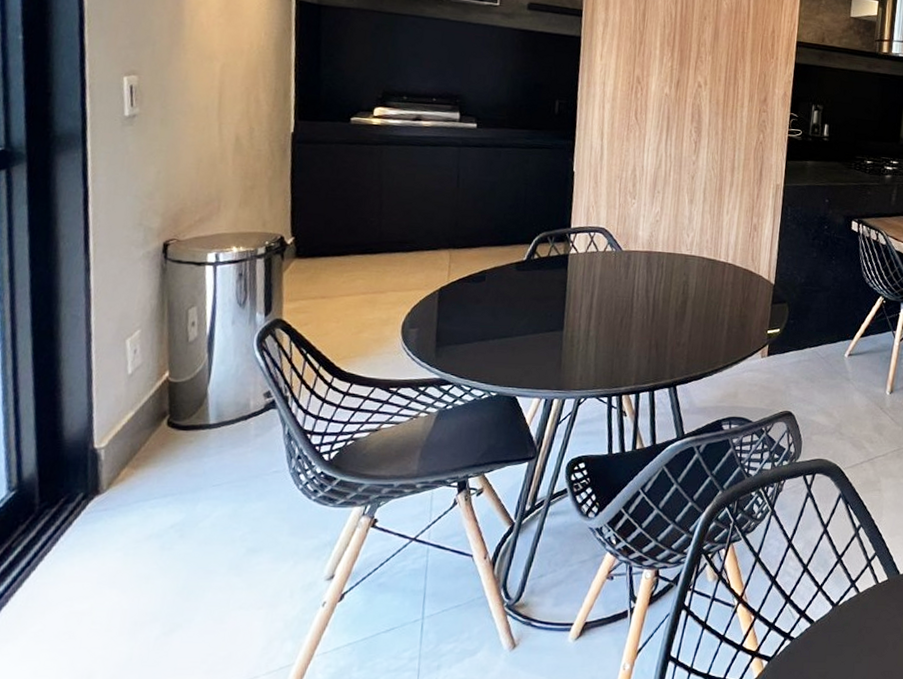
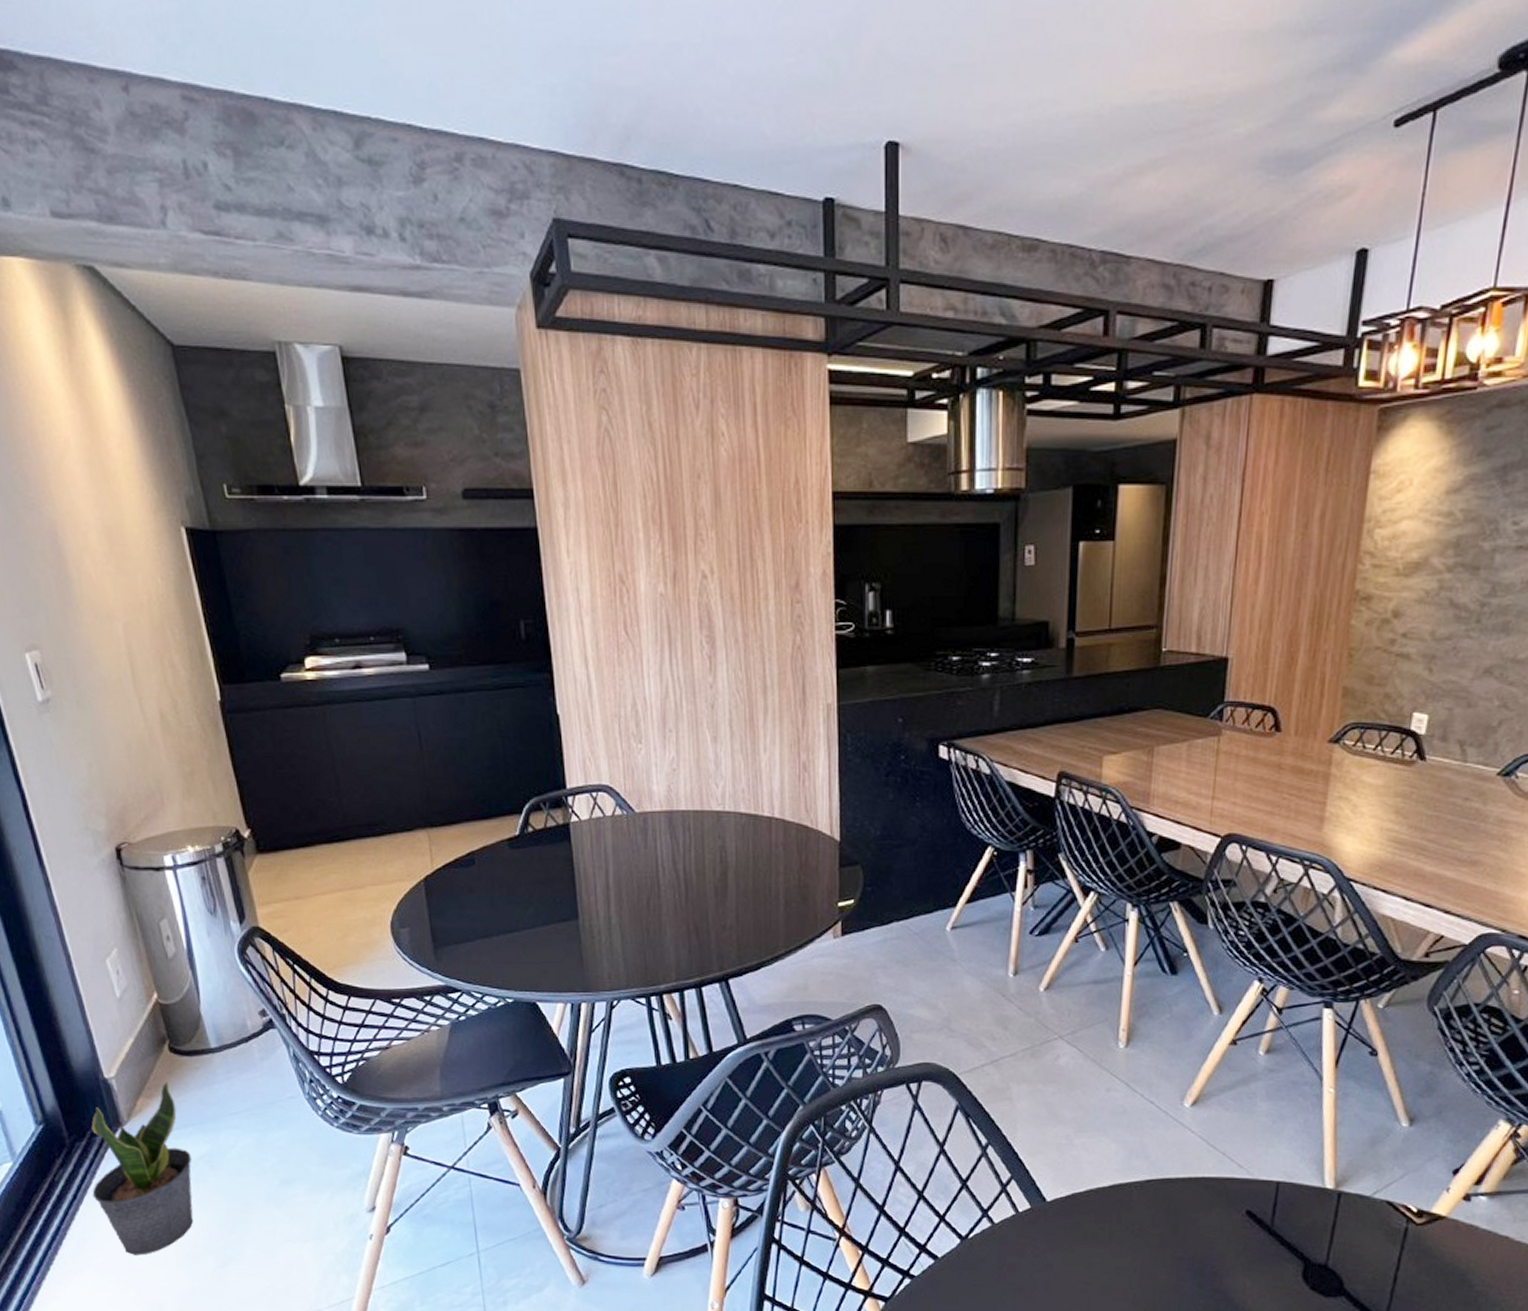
potted plant: none [48,453,164,623] -> present [91,1082,194,1255]

